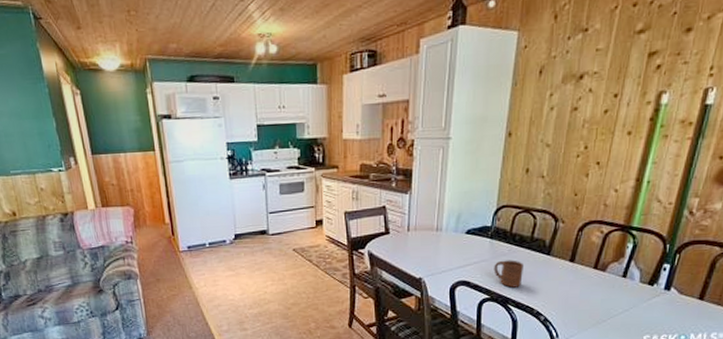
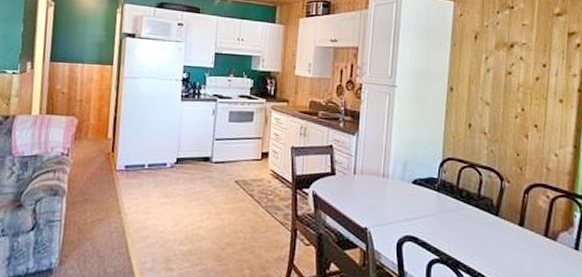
cup: present [494,260,523,288] -> none [442,217,472,250]

